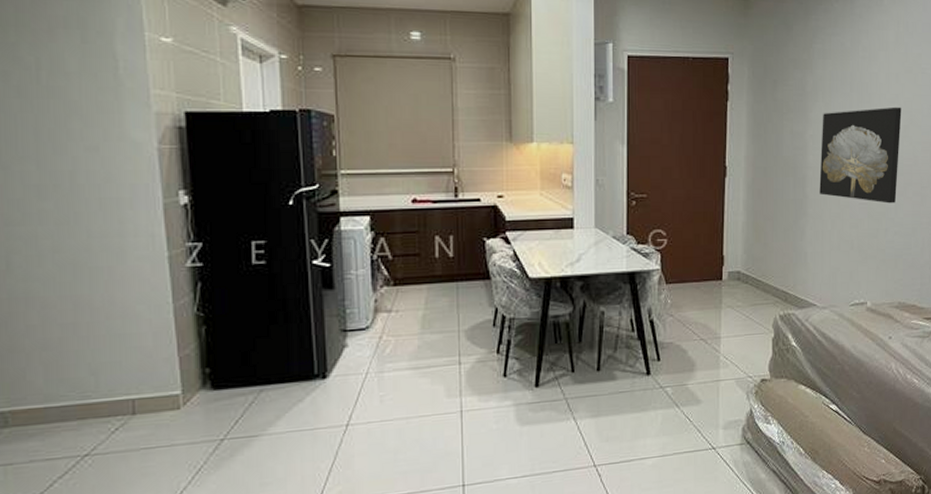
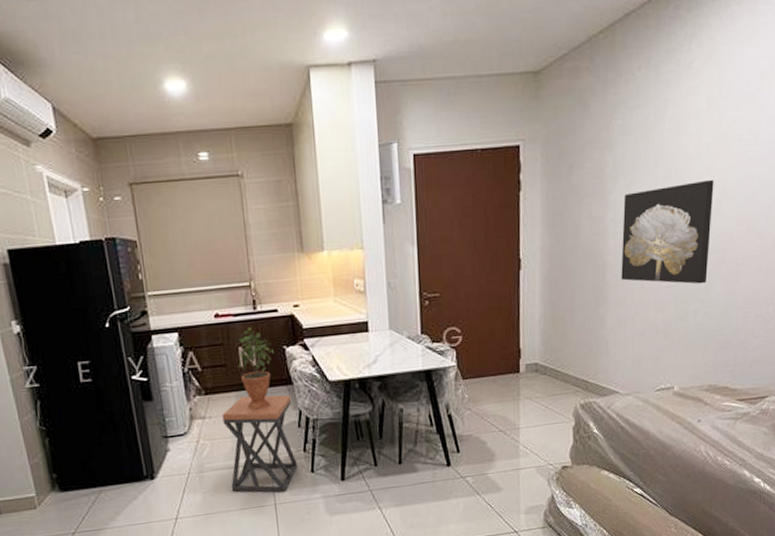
stool: none [411,289,489,399] -> present [222,394,298,493]
potted plant: none [434,216,474,306] -> present [237,327,275,411]

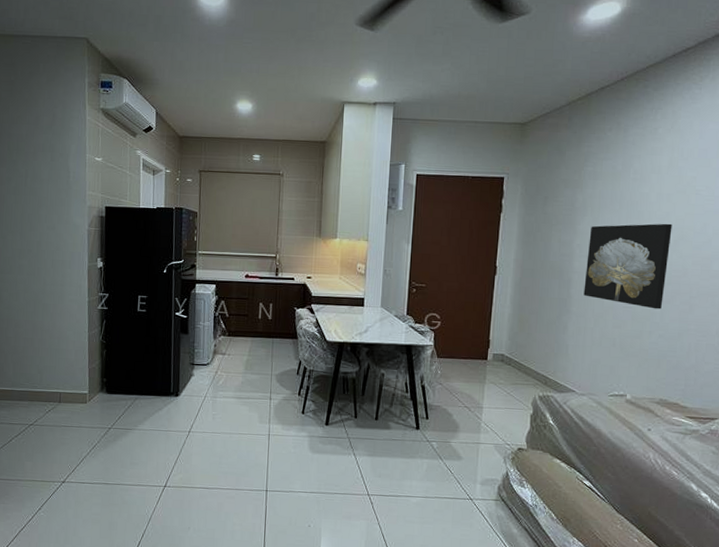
stool: present [222,394,298,493] -> none [236,342,294,427]
potted plant: present [237,327,275,411] -> none [257,289,287,355]

